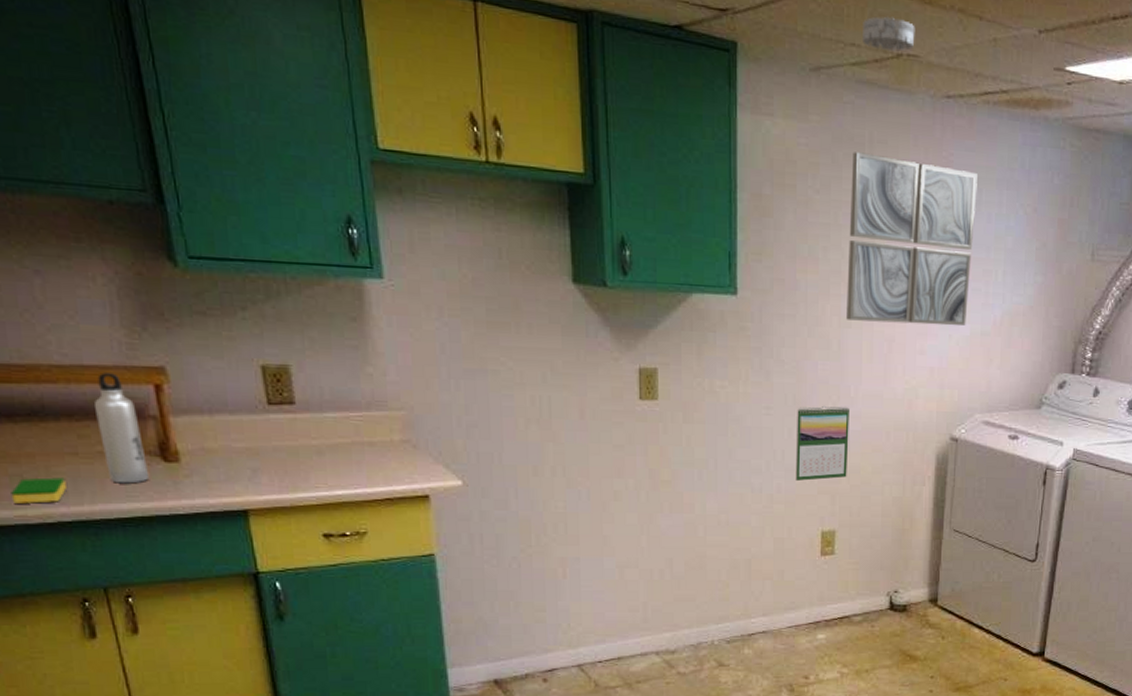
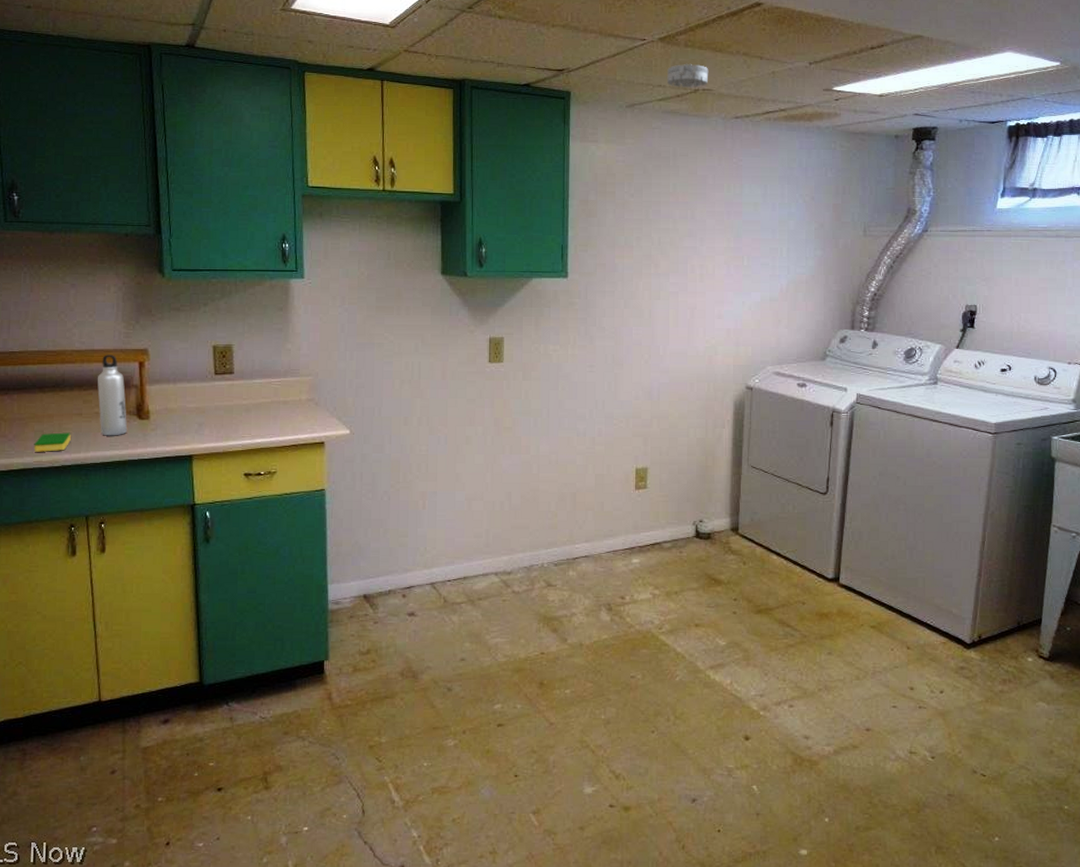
calendar: present [795,405,849,481] -> none [614,363,659,426]
wall art: present [846,152,978,326] -> none [656,164,763,294]

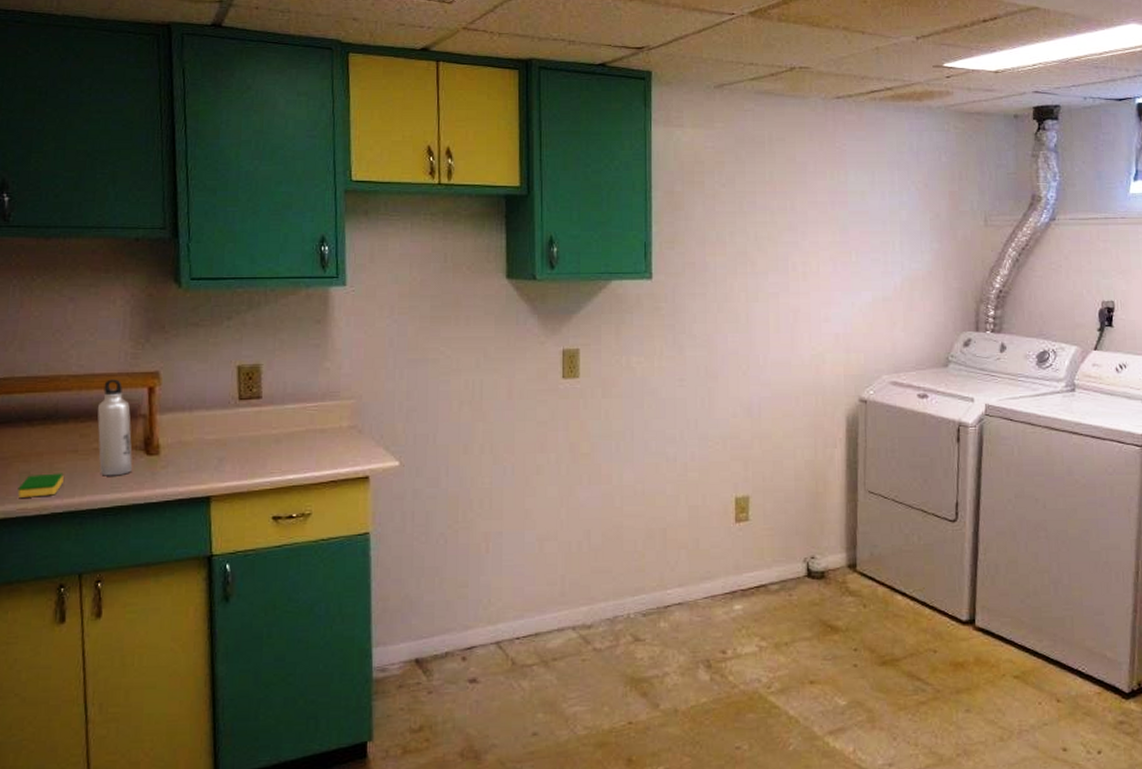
smoke detector: present [667,63,709,88] -> none [759,39,806,66]

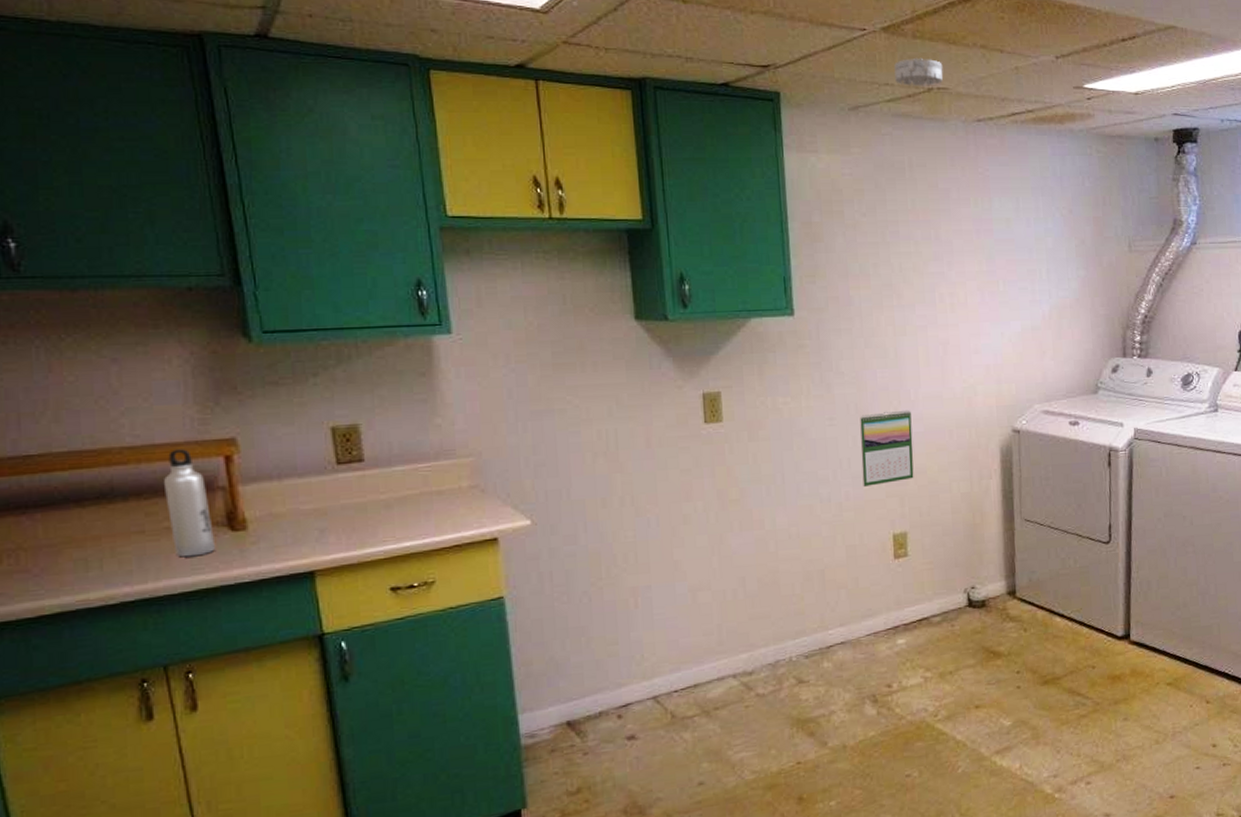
dish sponge: present [17,473,64,498] -> none [74,557,131,588]
calendar: none [708,374,760,448] -> present [860,409,914,487]
smoke detector: none [759,39,806,66] -> present [894,57,943,86]

